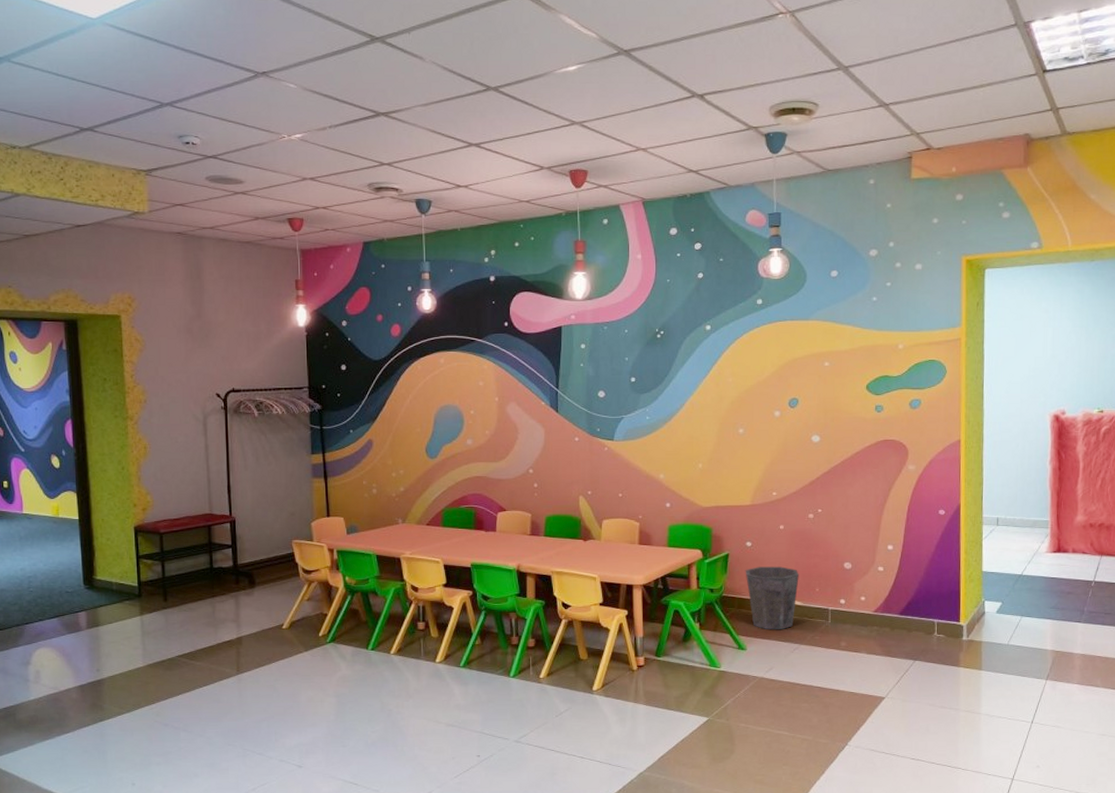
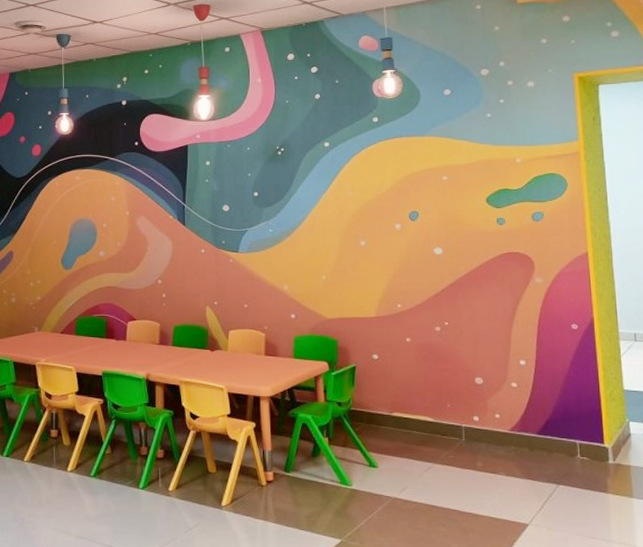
waste bin: present [745,566,799,629] -> none [373,380,429,447]

